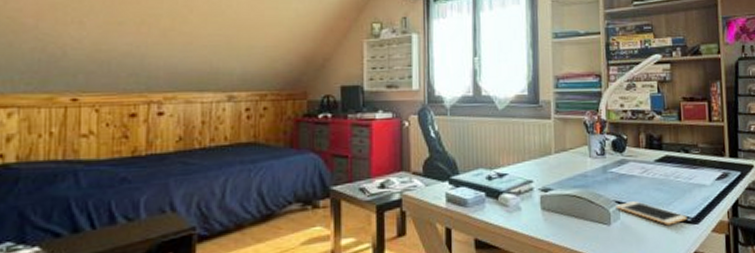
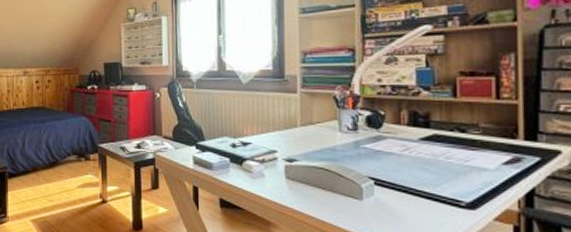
cell phone: present [616,201,687,226] -> none [369,179,460,208]

